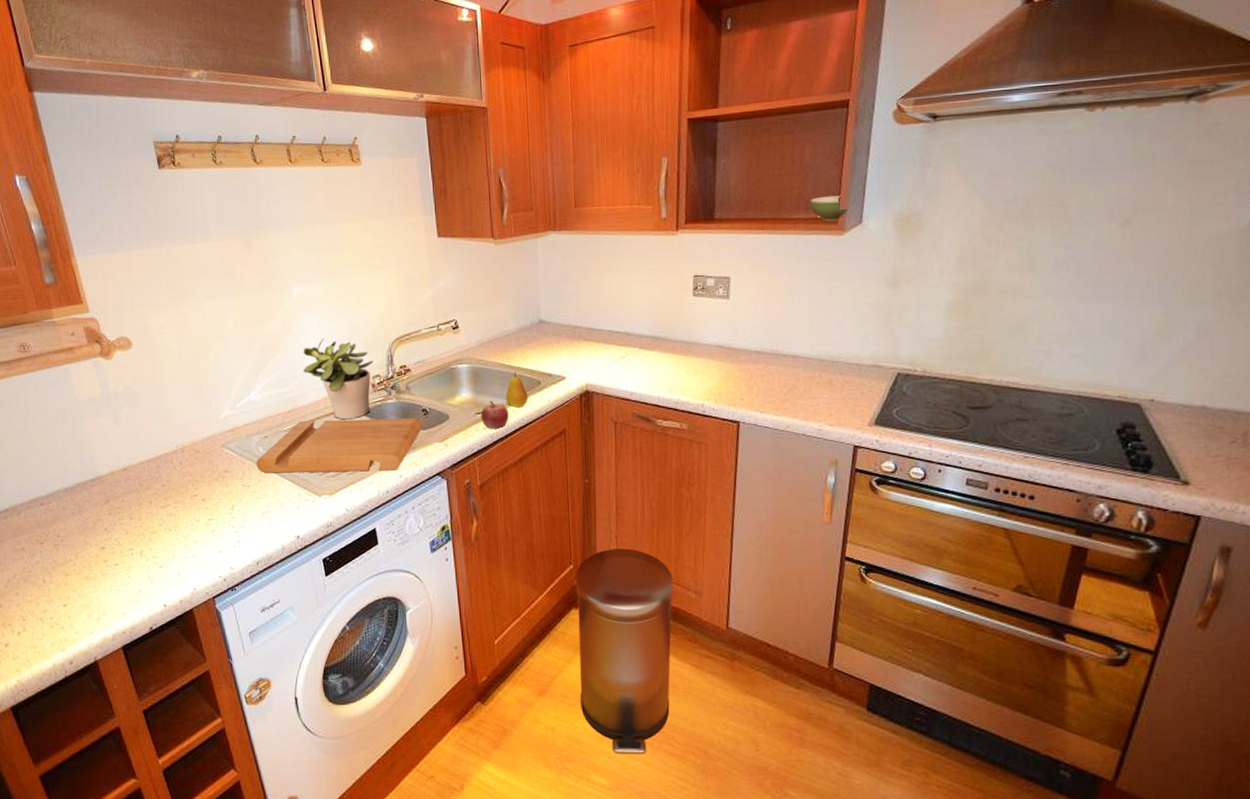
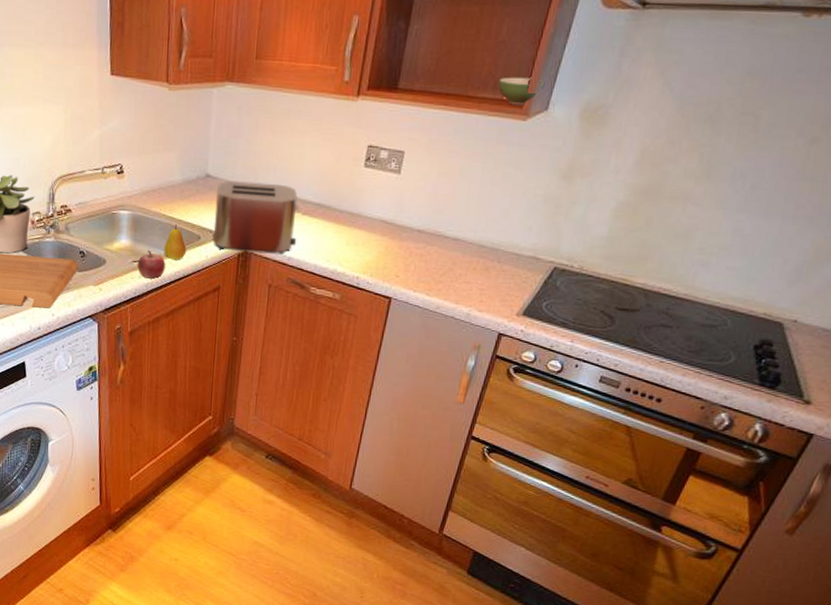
toaster: none [551,321,637,393] -> present [213,181,301,255]
pedal bin: present [576,548,674,755] -> none [204,405,306,591]

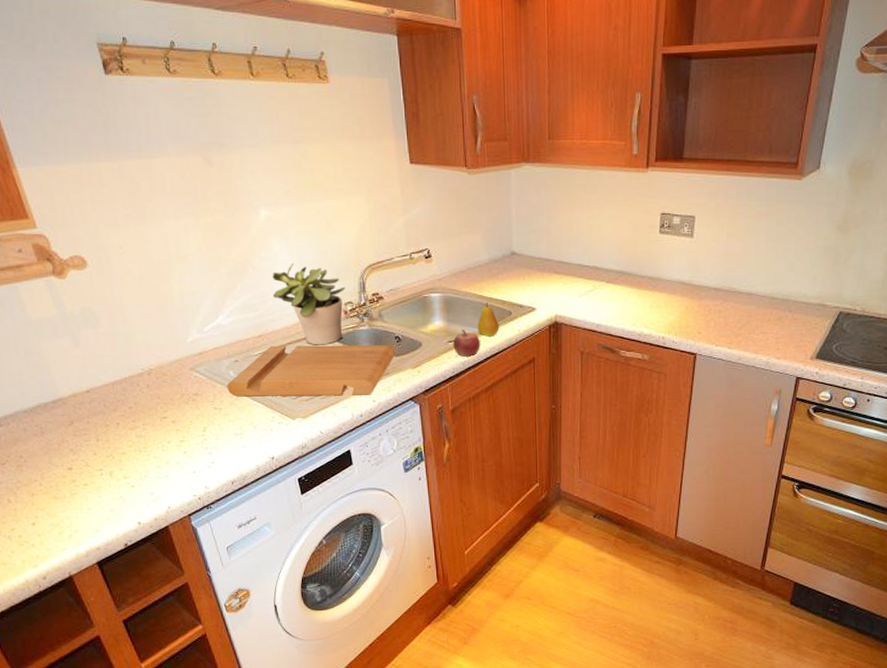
toaster: present [213,181,301,255] -> none [522,255,604,324]
bowl: present [497,77,545,107] -> none [772,140,815,168]

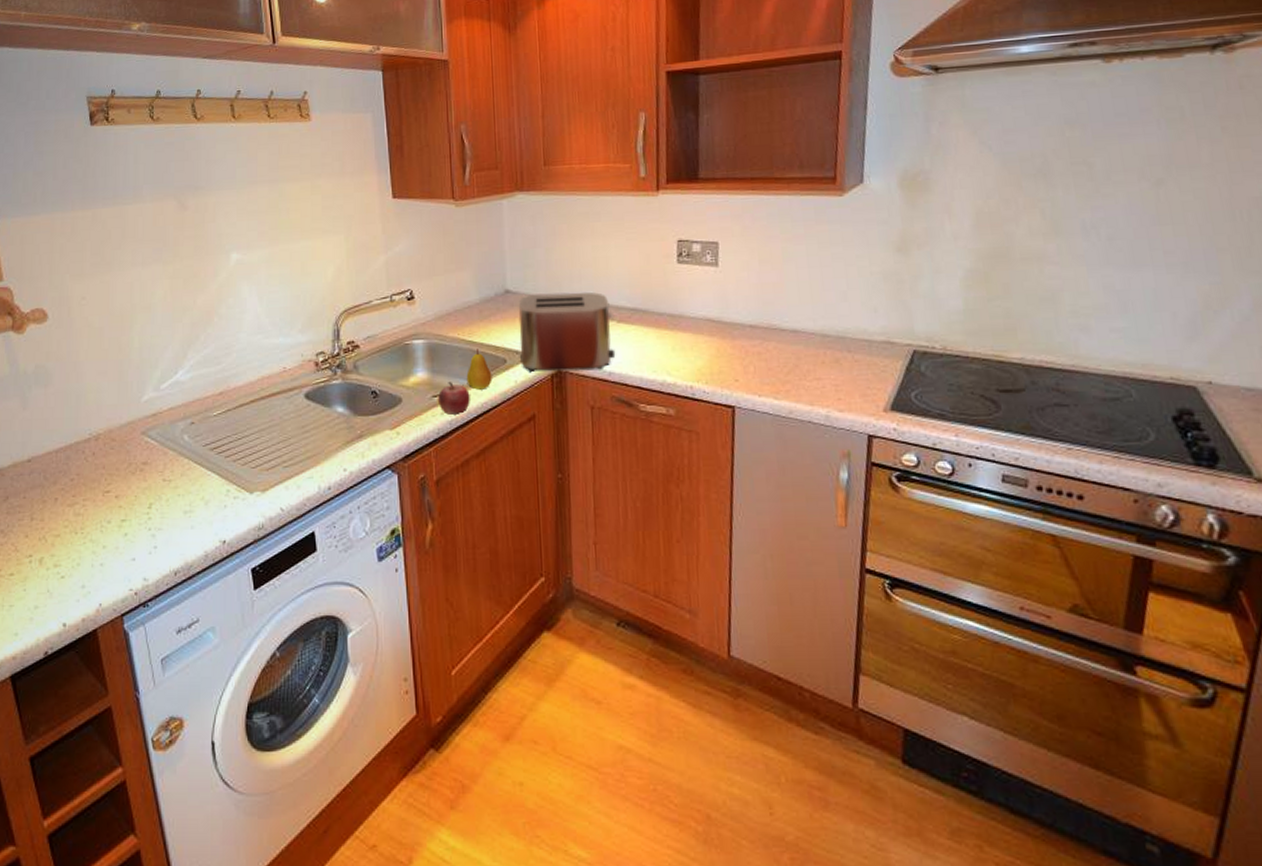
cutting board: present [227,344,396,397] -> none [179,401,372,466]
potted plant: present [272,264,345,345] -> none [239,310,318,403]
toaster: none [522,255,604,324] -> present [518,292,616,373]

